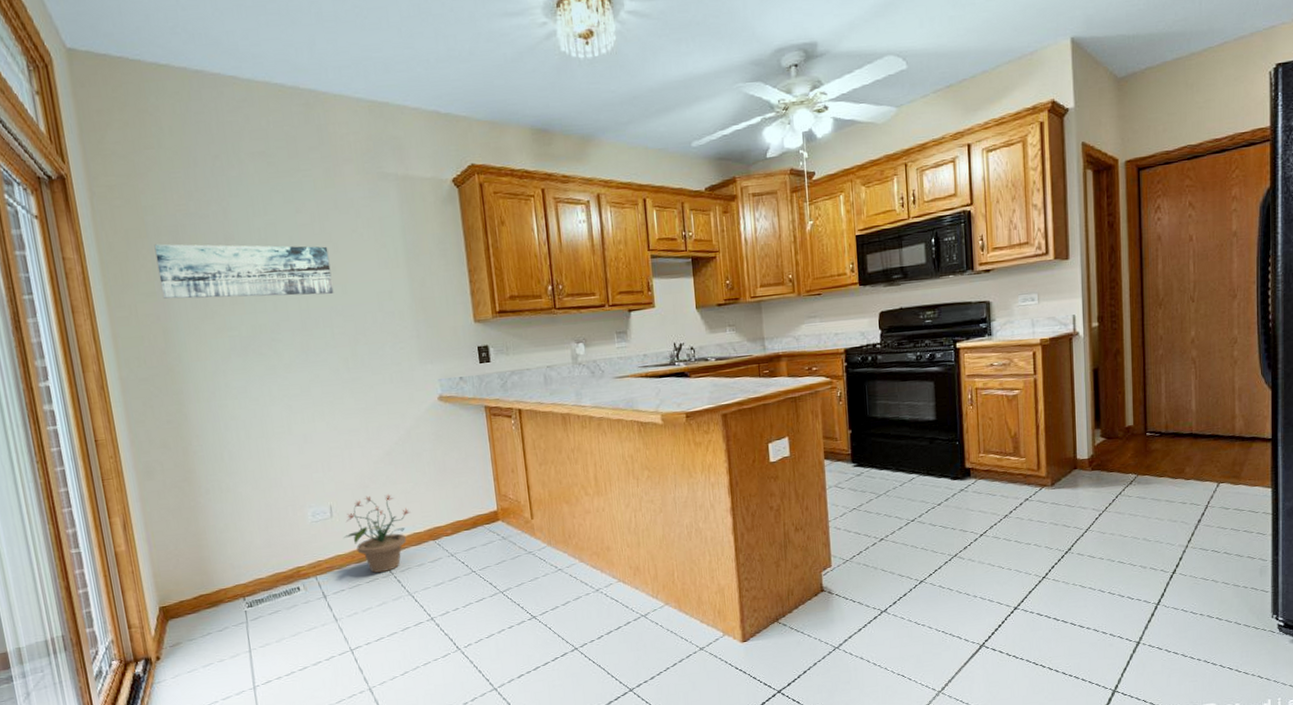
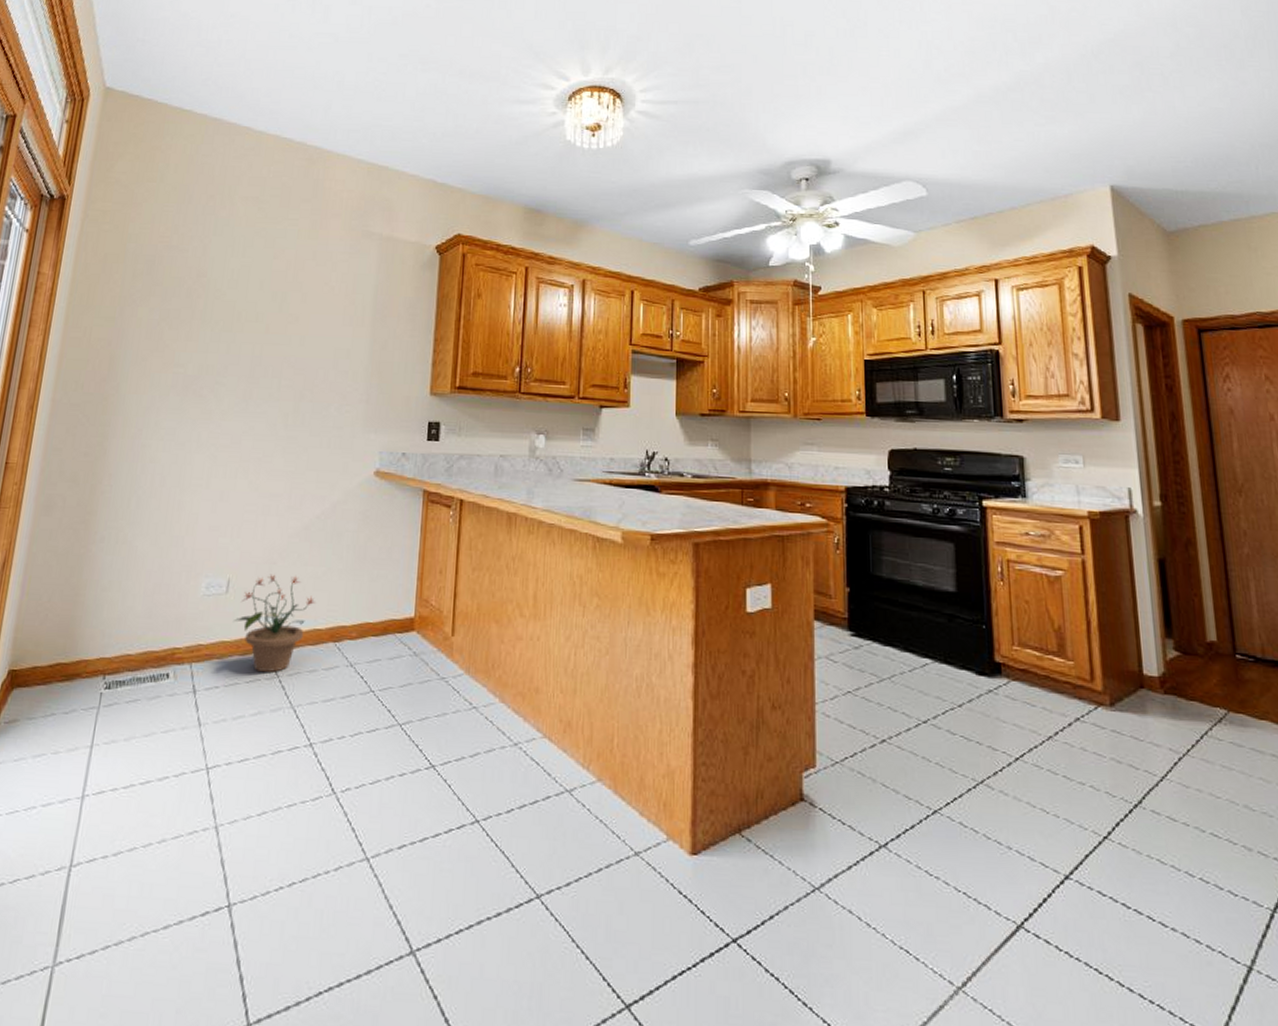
wall art: present [154,244,334,299] -> none [120,271,296,343]

